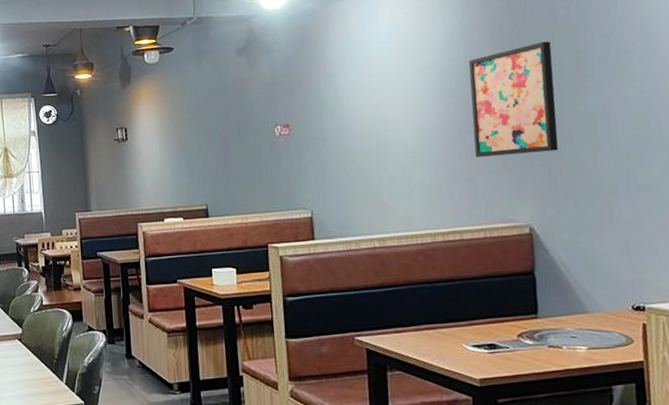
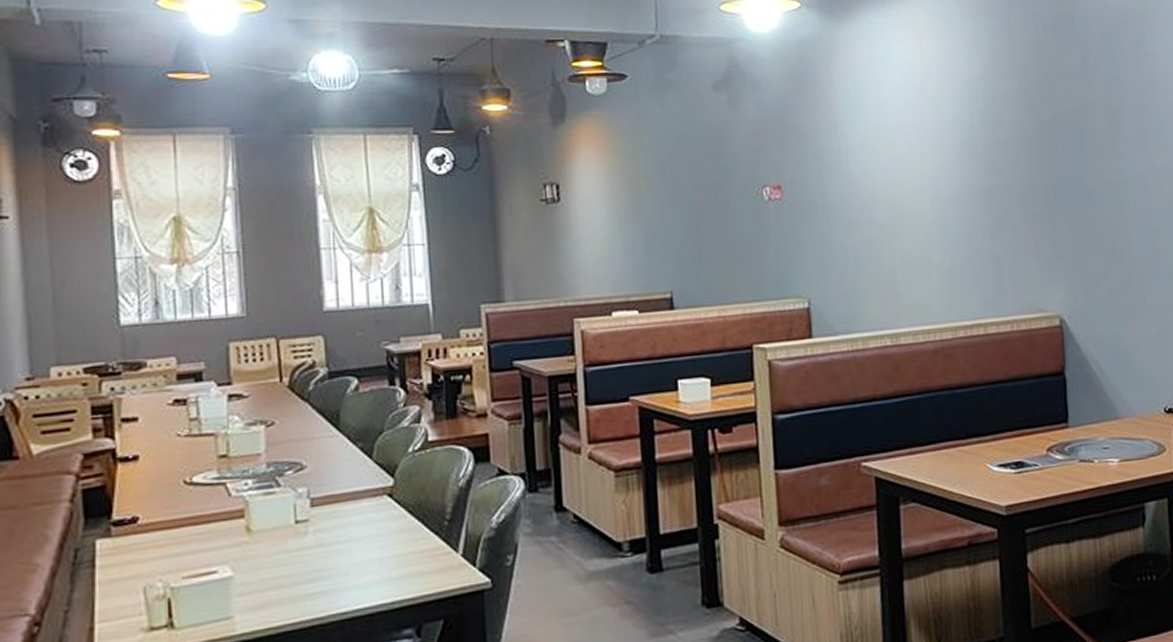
wall art: present [468,41,559,157] -> none [994,96,1090,233]

